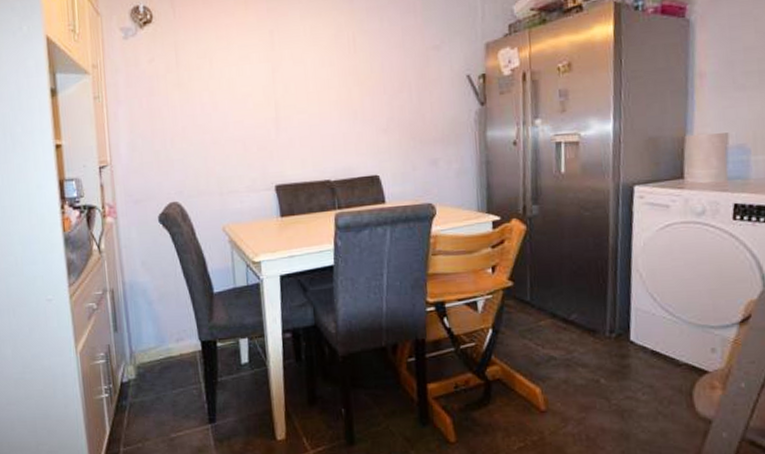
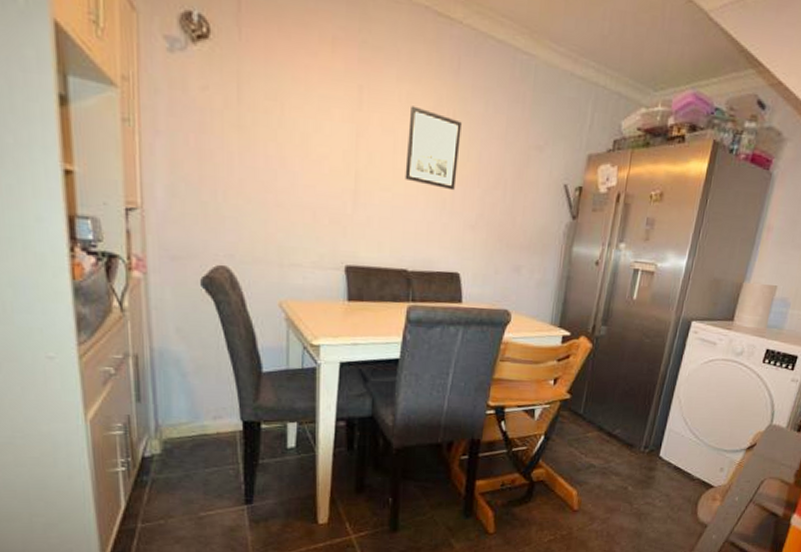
wall art: none [315,36,364,102] -> present [405,106,462,191]

